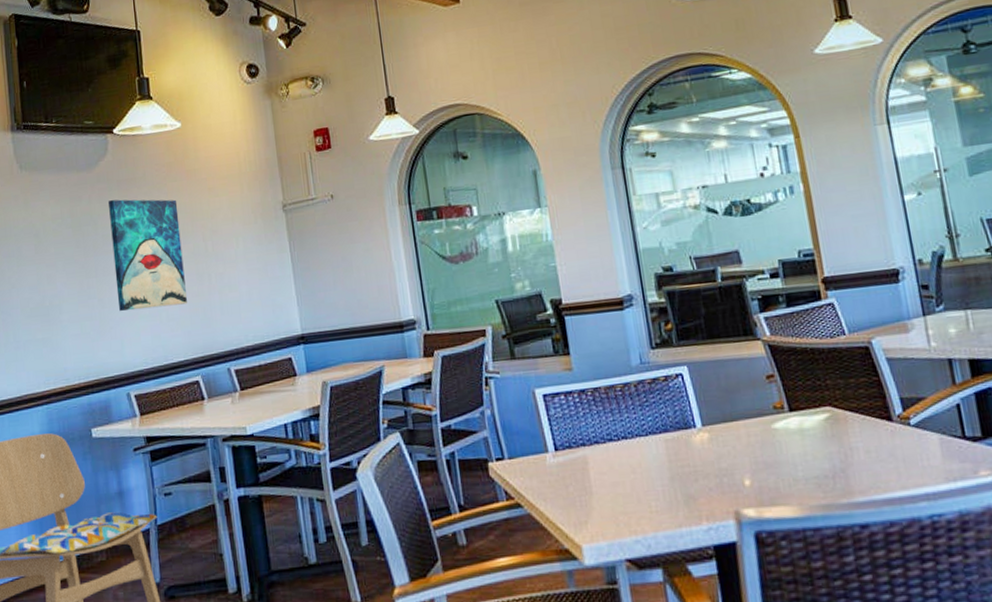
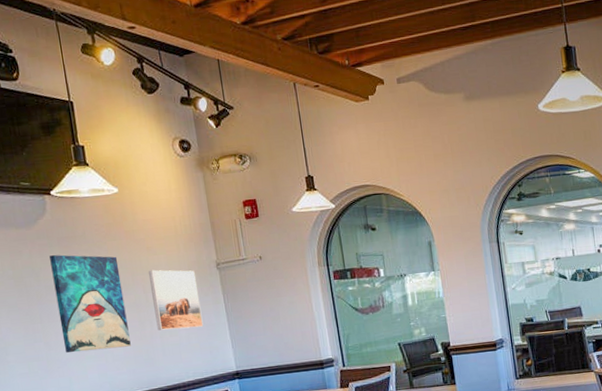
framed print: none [209,213,266,285] -> present [148,270,204,331]

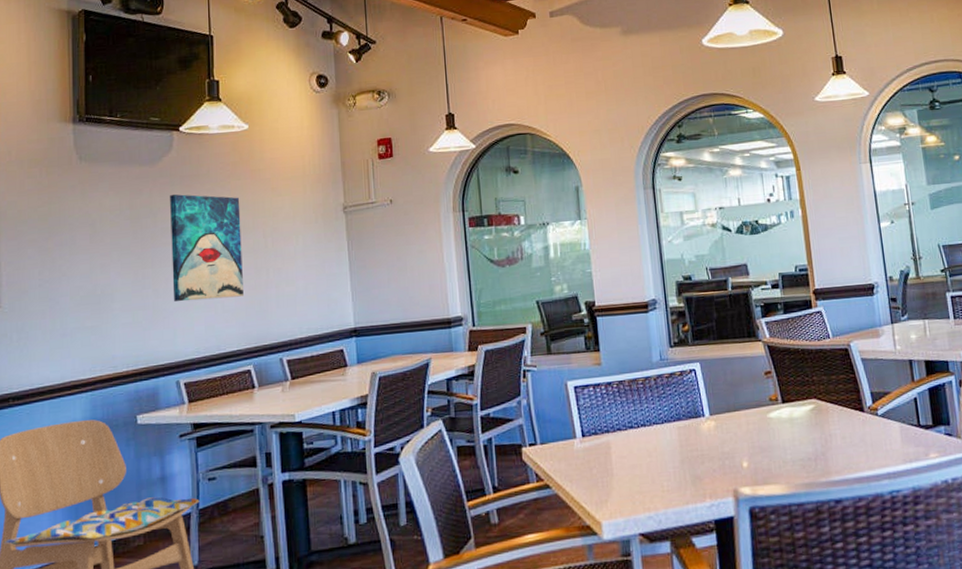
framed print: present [148,270,204,331] -> none [271,212,323,279]

